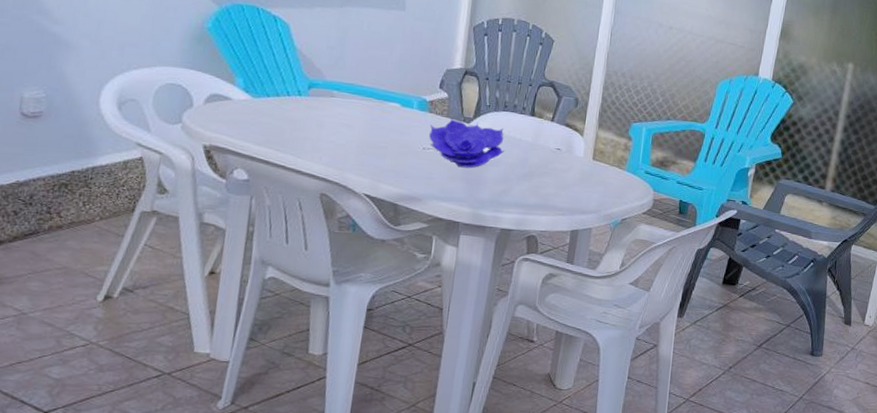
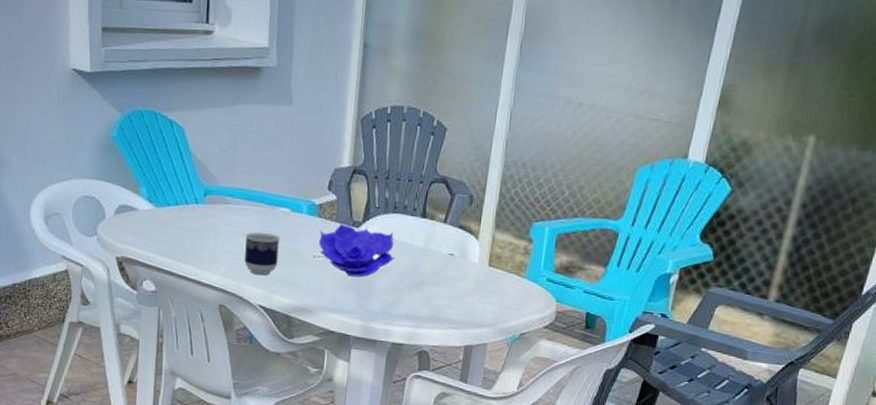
cup: none [350,124,389,165] -> present [244,232,280,275]

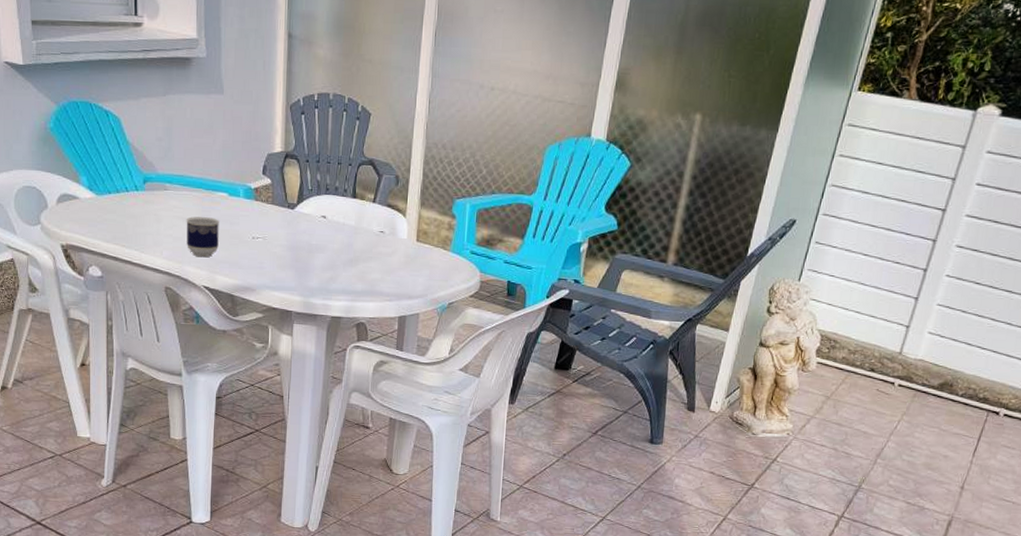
decorative bowl: present [318,222,395,277] -> none [256,205,330,256]

